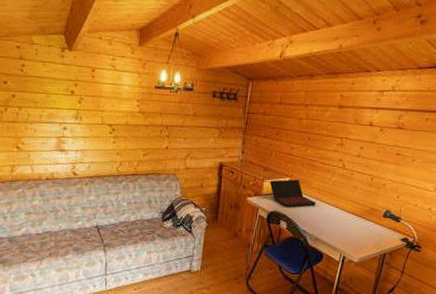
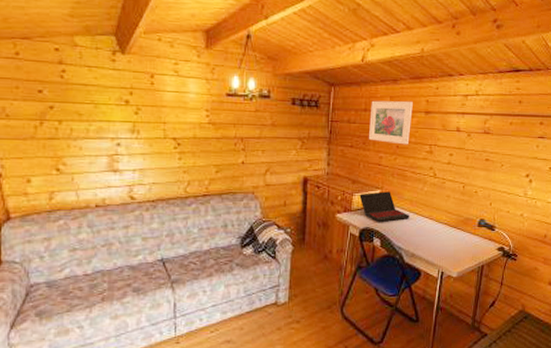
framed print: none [281,94,327,137] -> present [368,100,413,145]

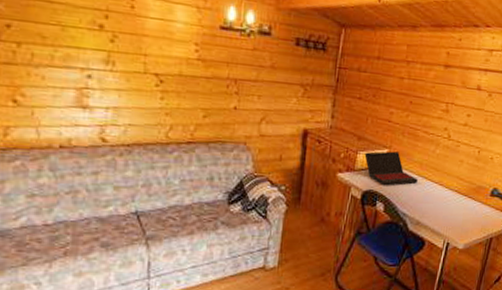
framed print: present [368,100,413,145] -> none [379,48,432,101]

